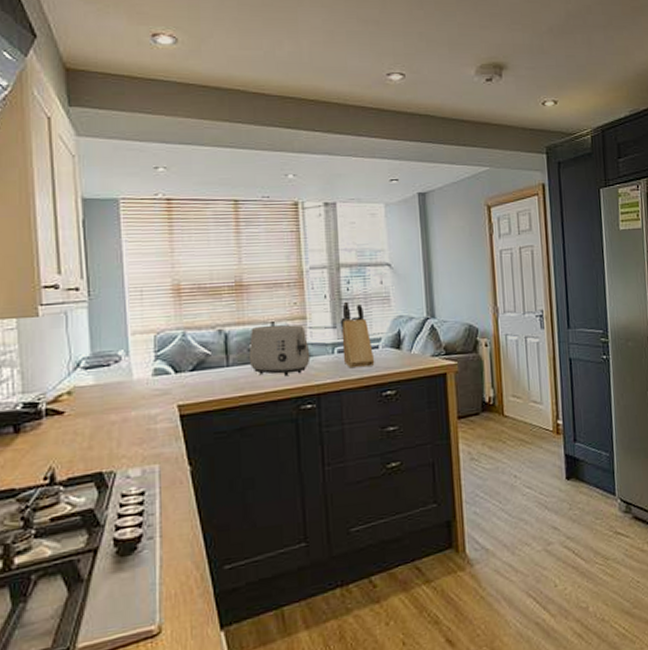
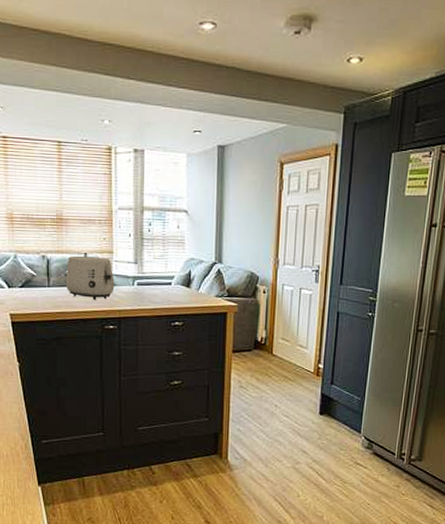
knife block: present [340,301,375,369] -> none [140,241,168,300]

